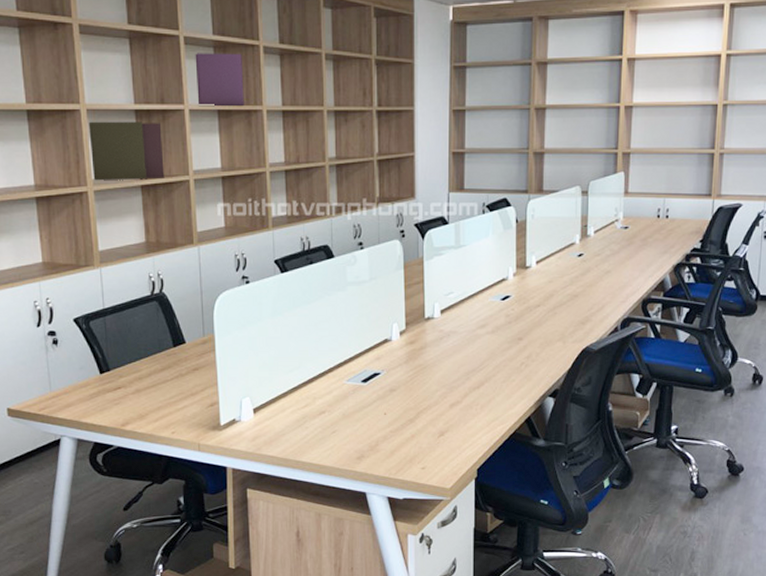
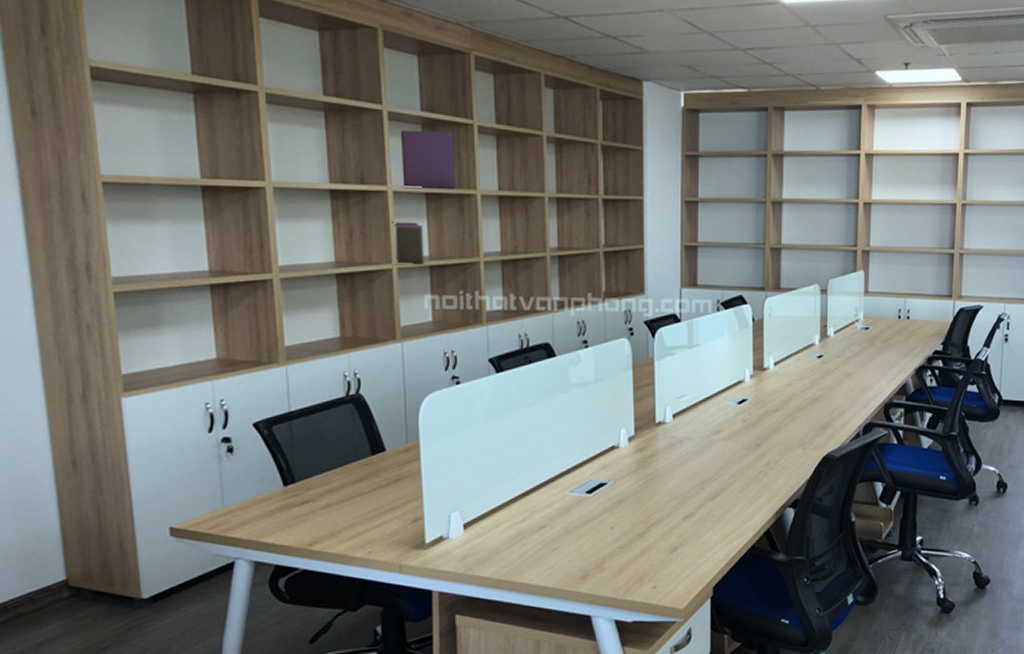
binder: present [88,121,147,181] -> none [275,201,342,268]
binder: present [142,123,165,178] -> none [338,204,364,266]
books: none [188,137,217,177] -> present [391,222,425,266]

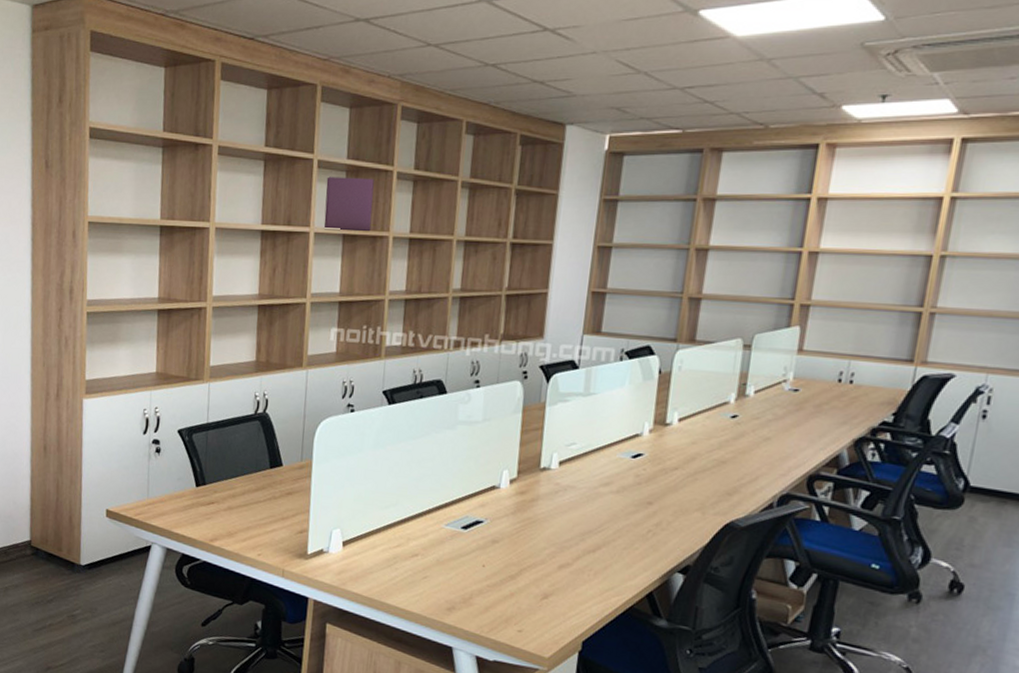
books: present [391,222,425,266] -> none [309,260,337,301]

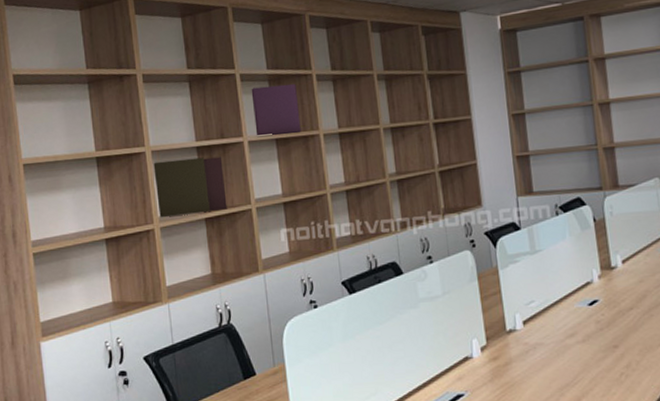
binder: none [213,239,268,299] -> present [153,157,210,218]
binder: none [263,243,285,299] -> present [204,157,227,211]

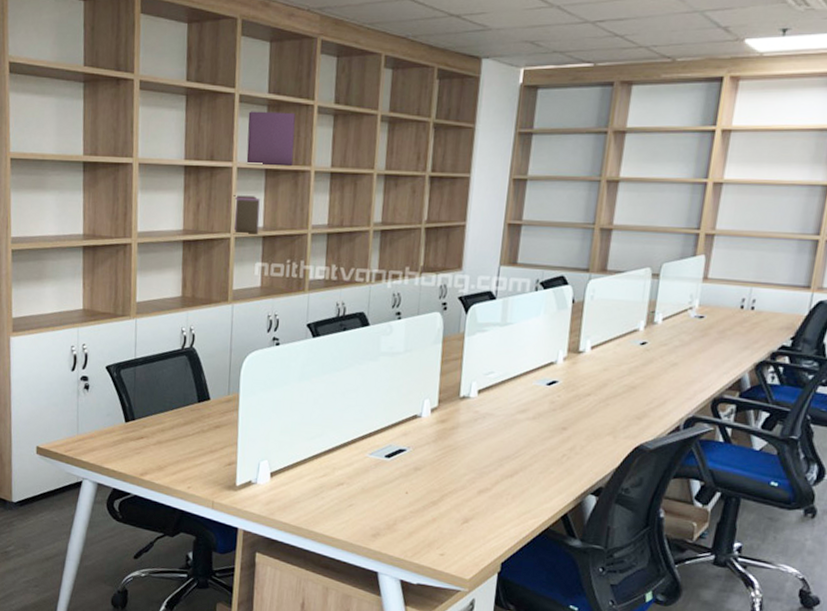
binder: present [153,157,210,218] -> none [138,175,191,235]
binder: present [204,157,227,211] -> none [188,179,209,235]
books: none [248,166,279,206] -> present [233,195,260,236]

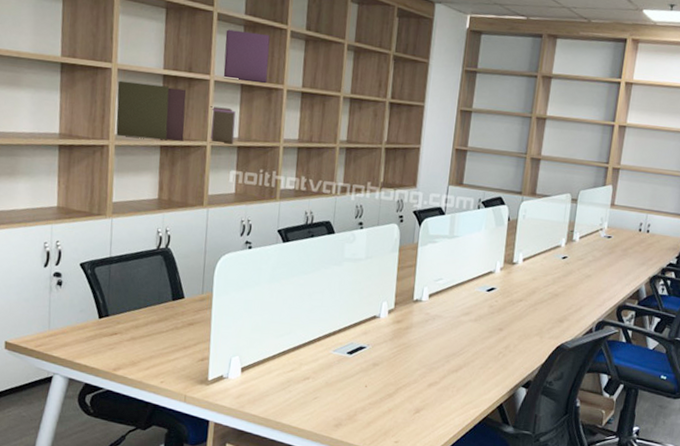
binder: none [138,175,191,235] -> present [116,80,170,141]
binder: none [188,179,209,235] -> present [165,87,187,141]

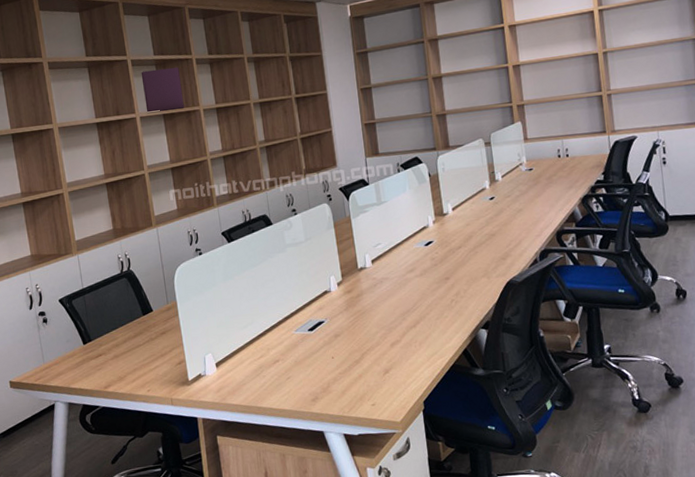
binder: present [116,80,170,141] -> none [60,131,110,184]
binder: present [165,87,187,141] -> none [103,131,124,177]
books: present [209,106,236,145] -> none [141,137,167,171]

